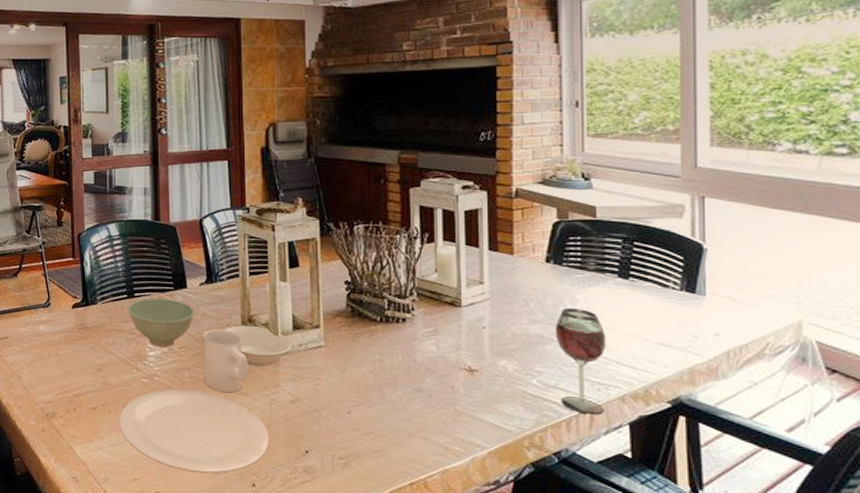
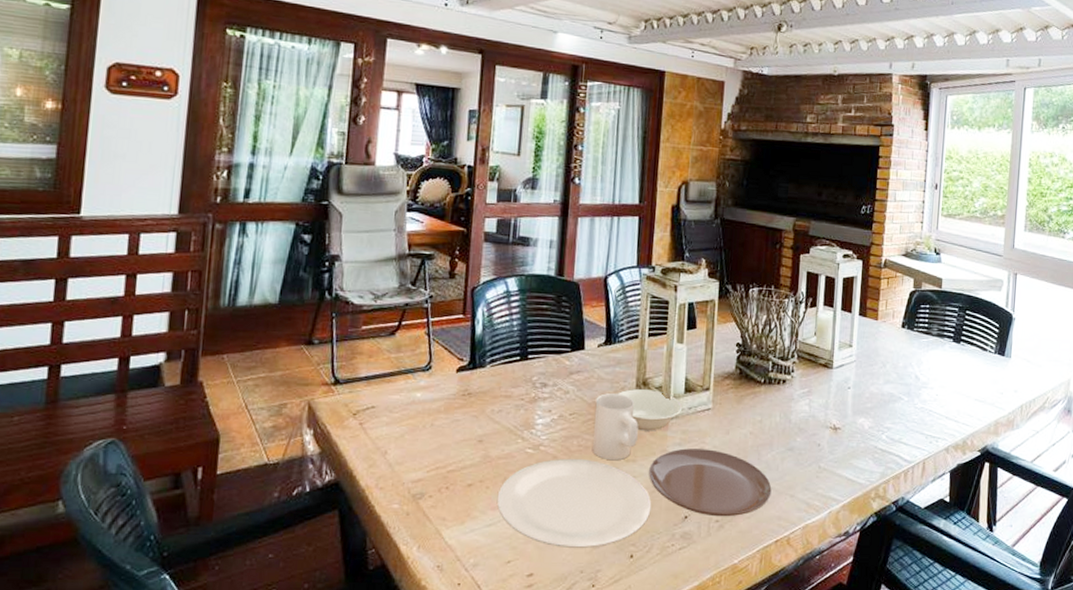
bowl: present [127,298,194,348] -> none [518,360,590,414]
plate: none [263,384,401,455] -> present [649,448,772,517]
wineglass: present [556,308,607,415] -> none [903,369,940,465]

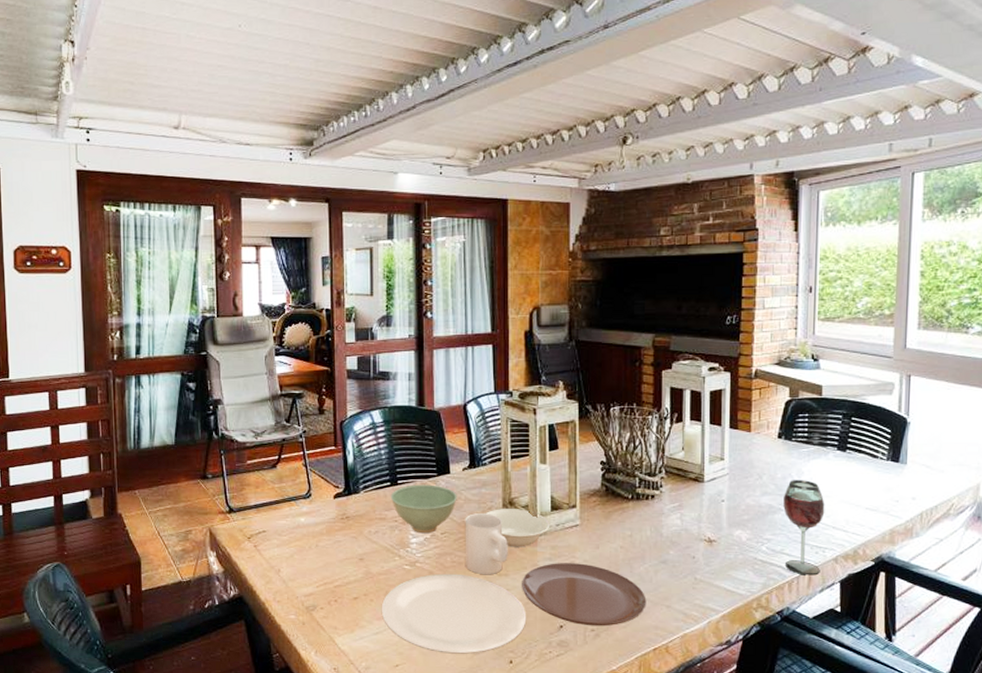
bowl: none [518,360,590,414] -> present [390,484,457,534]
wineglass: none [903,369,940,465] -> present [783,480,825,576]

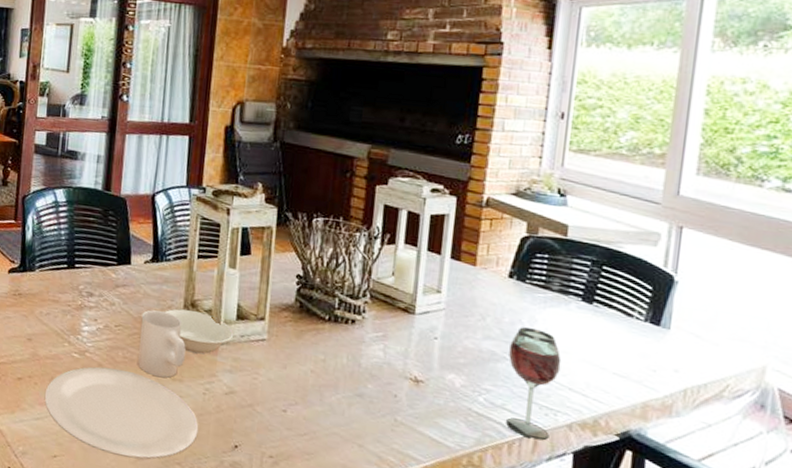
bowl: present [390,484,457,534] -> none [66,270,136,324]
plate: present [522,563,647,627] -> none [196,376,336,456]

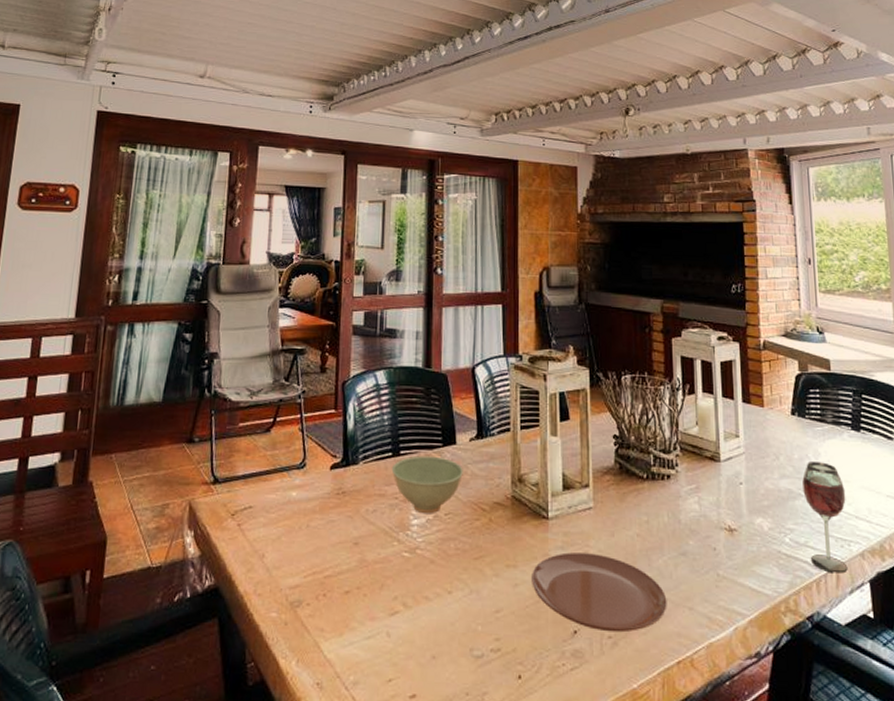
plate: present [44,366,199,460] -> none [375,563,537,666]
bowl: none [66,270,136,324] -> present [391,455,463,514]
cup: present [137,310,186,378] -> none [470,491,517,566]
bowl: present [164,309,234,354] -> none [493,486,562,533]
plate: none [196,376,336,456] -> present [532,552,667,633]

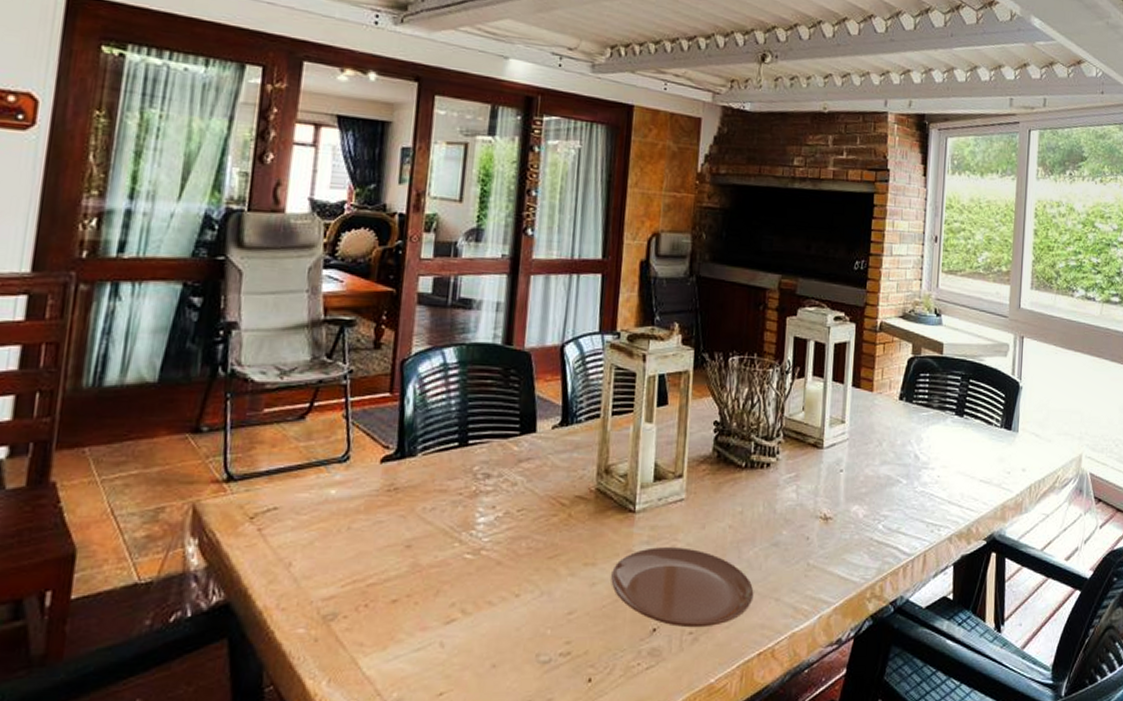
bowl: present [391,455,463,514] -> none [456,445,542,511]
wineglass: present [802,462,848,574] -> none [901,447,942,558]

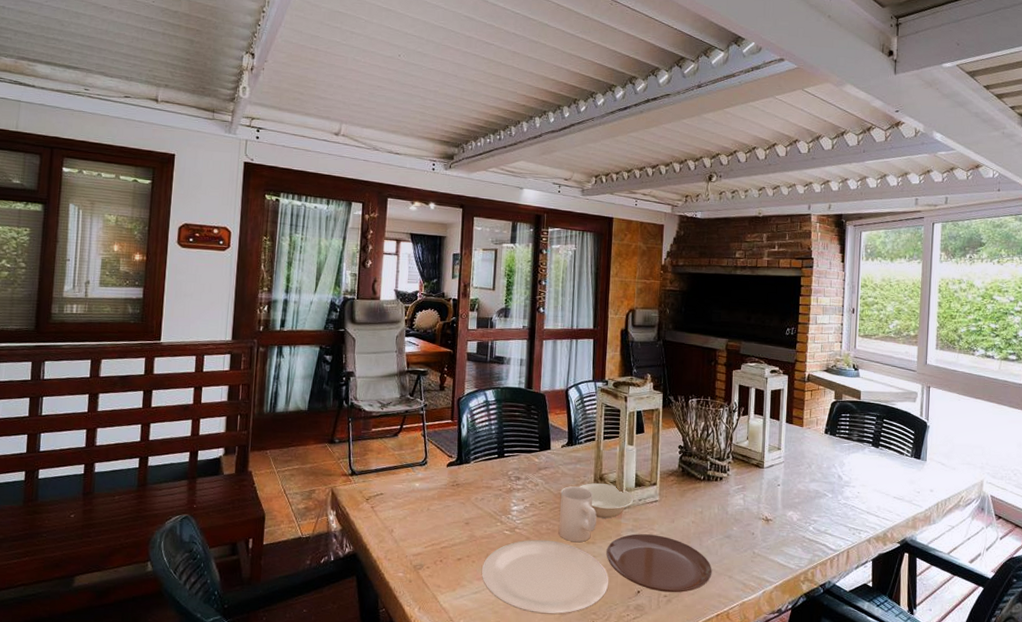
plate: none [427,564,614,673] -> present [481,539,609,615]
cup: none [543,484,599,565] -> present [558,486,597,543]
bowl: none [574,478,652,528] -> present [578,483,634,519]

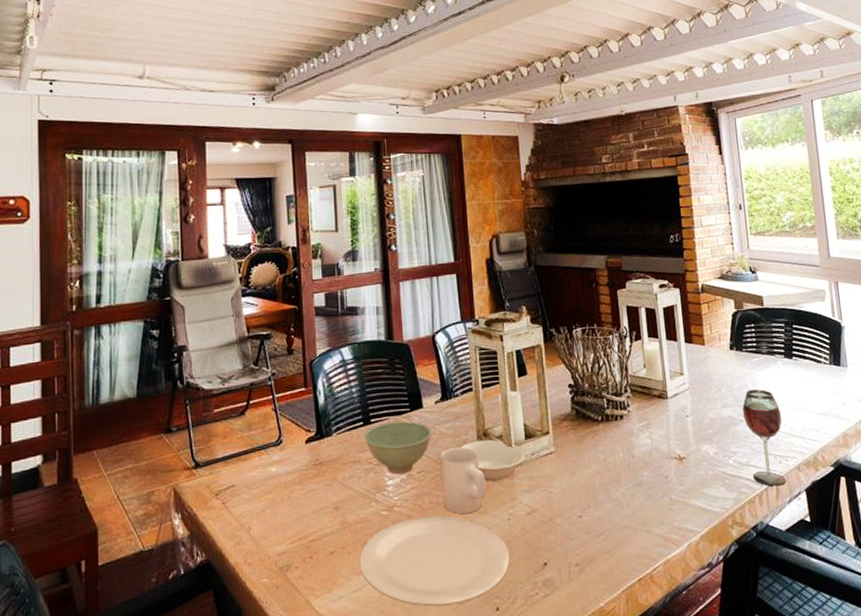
bowl: none [497,458,555,503] -> present [364,421,432,475]
plate: present [606,534,712,593] -> none [502,493,627,561]
wineglass: none [828,470,861,554] -> present [742,389,786,487]

